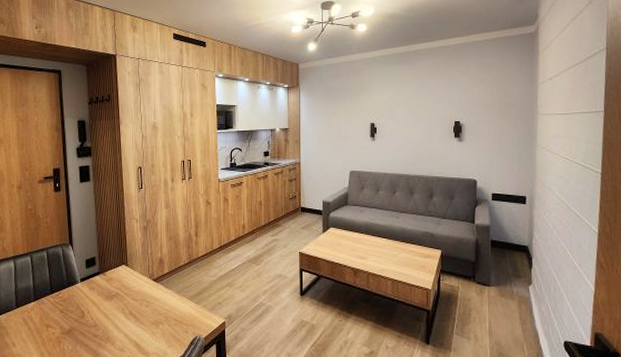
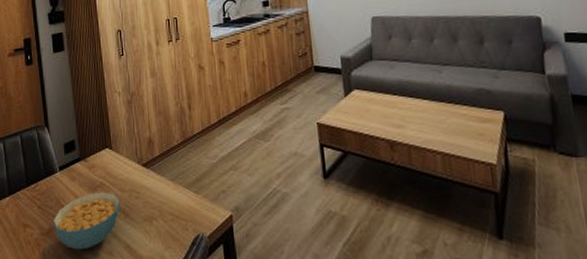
cereal bowl: none [73,300,132,347] -> present [53,192,120,250]

